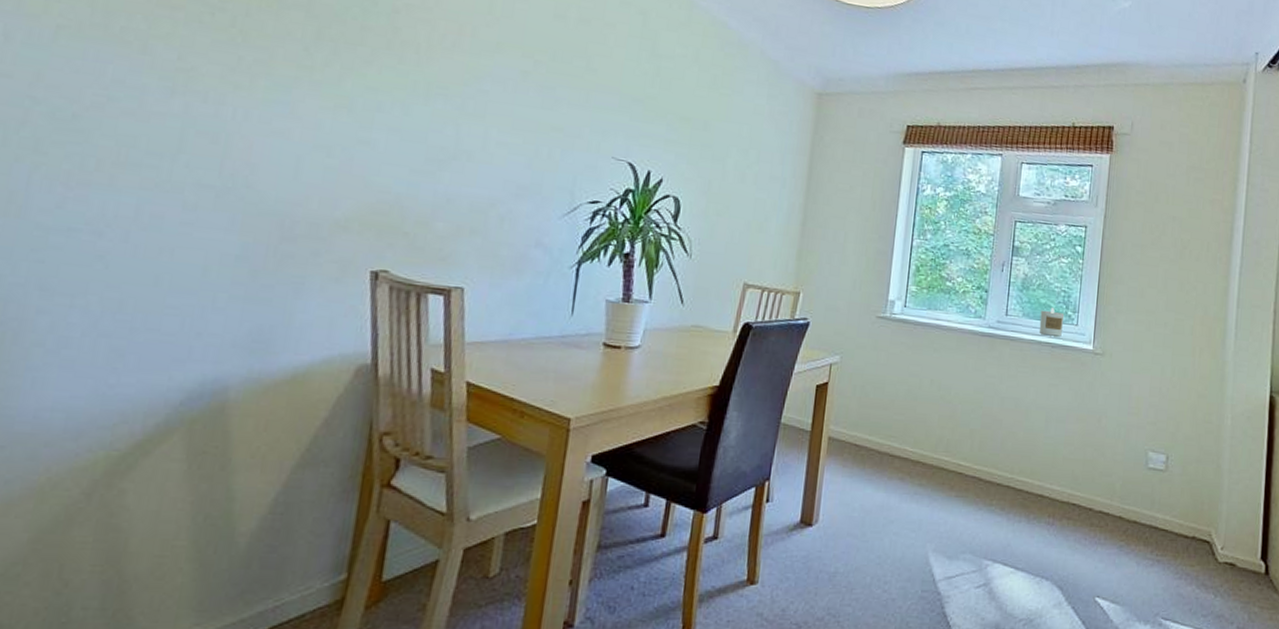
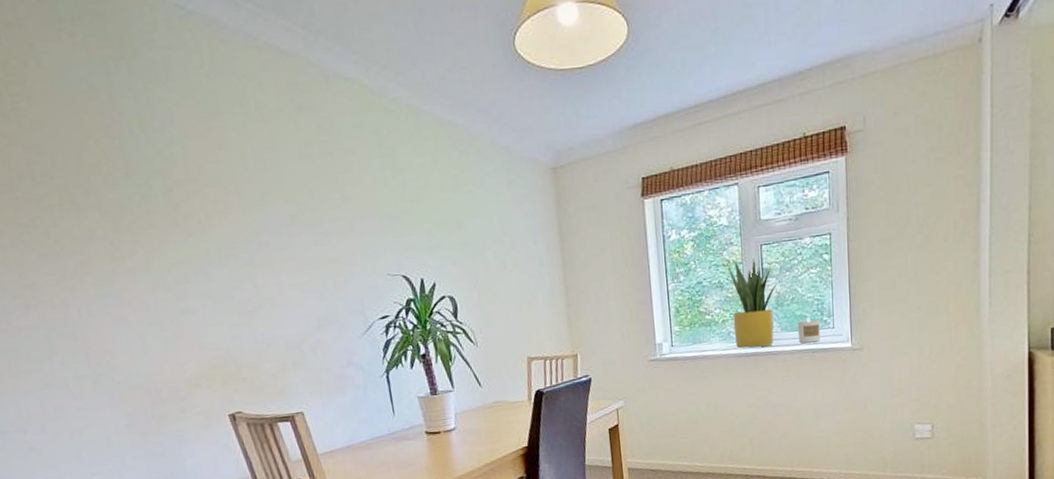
planter: none [973,232,1028,330] -> present [727,258,779,349]

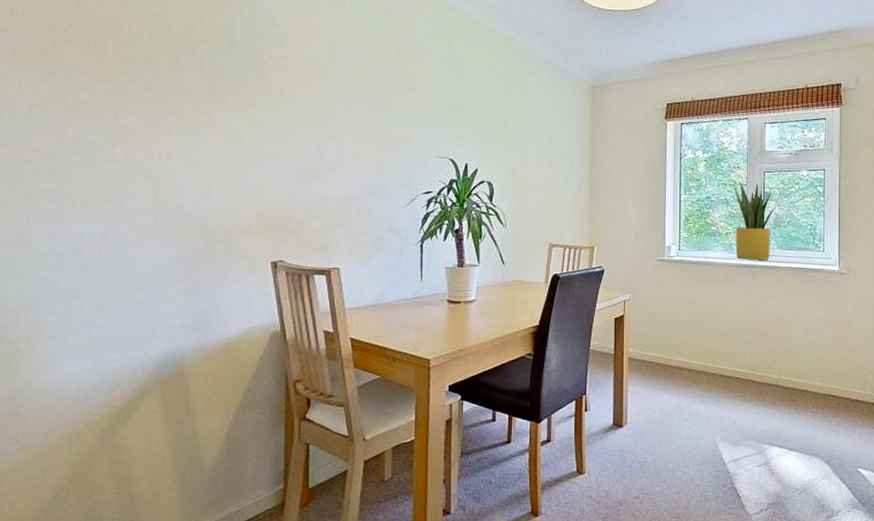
candle: present [797,317,821,344] -> none [792,239,812,262]

